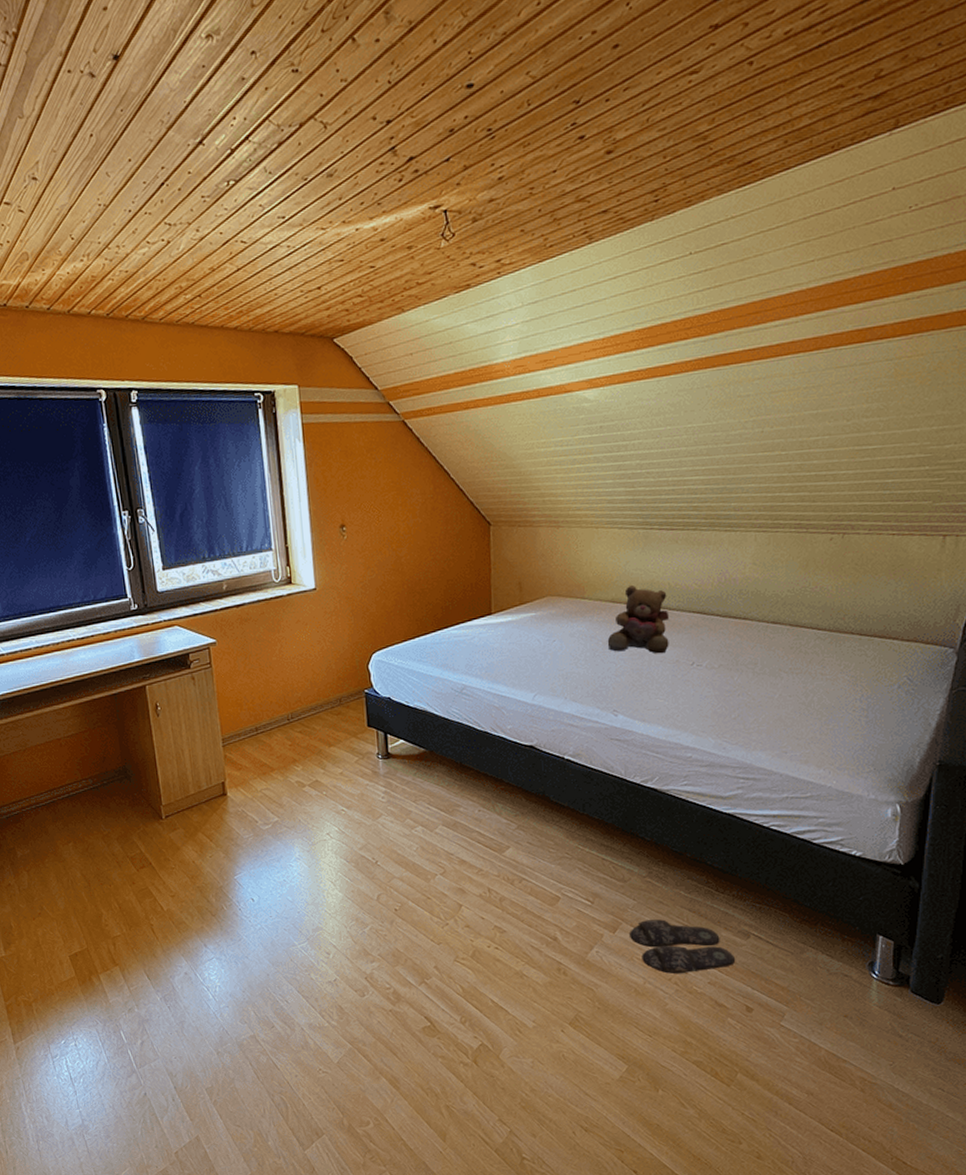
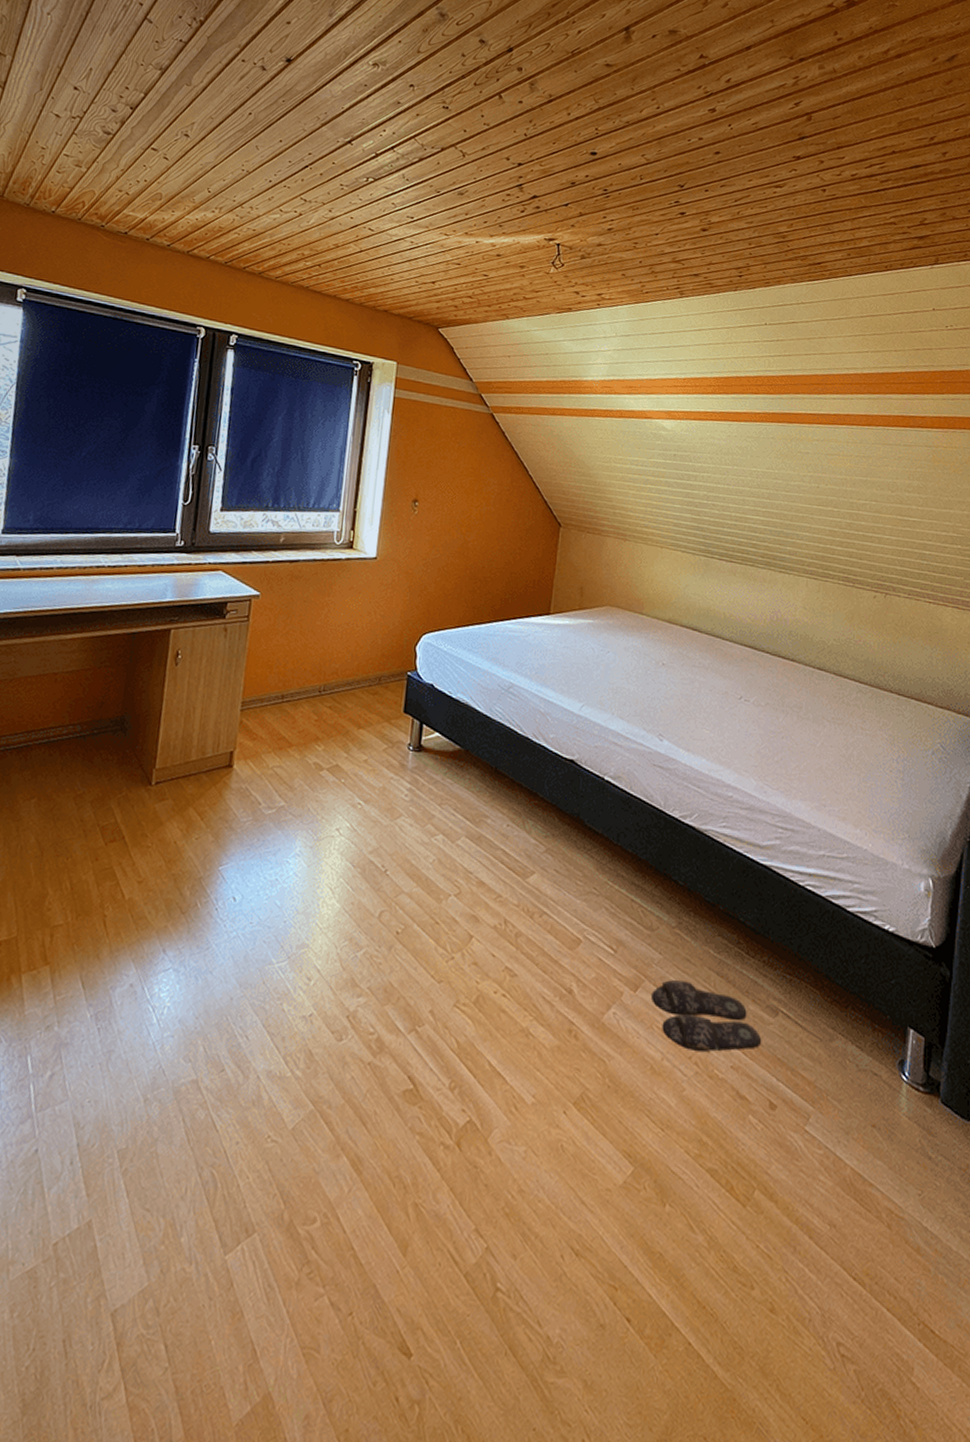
teddy bear: present [607,586,670,653] -> none [660,609,722,682]

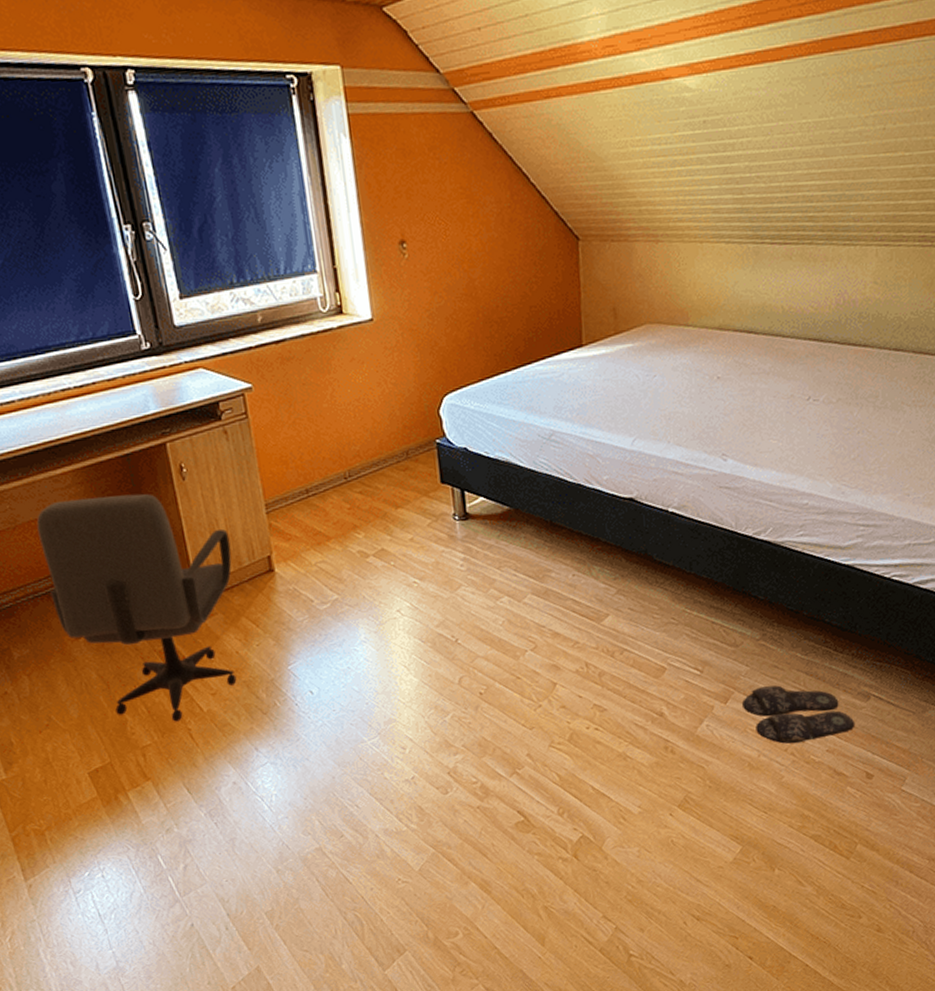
office chair: none [19,663,202,905] -> present [36,494,237,722]

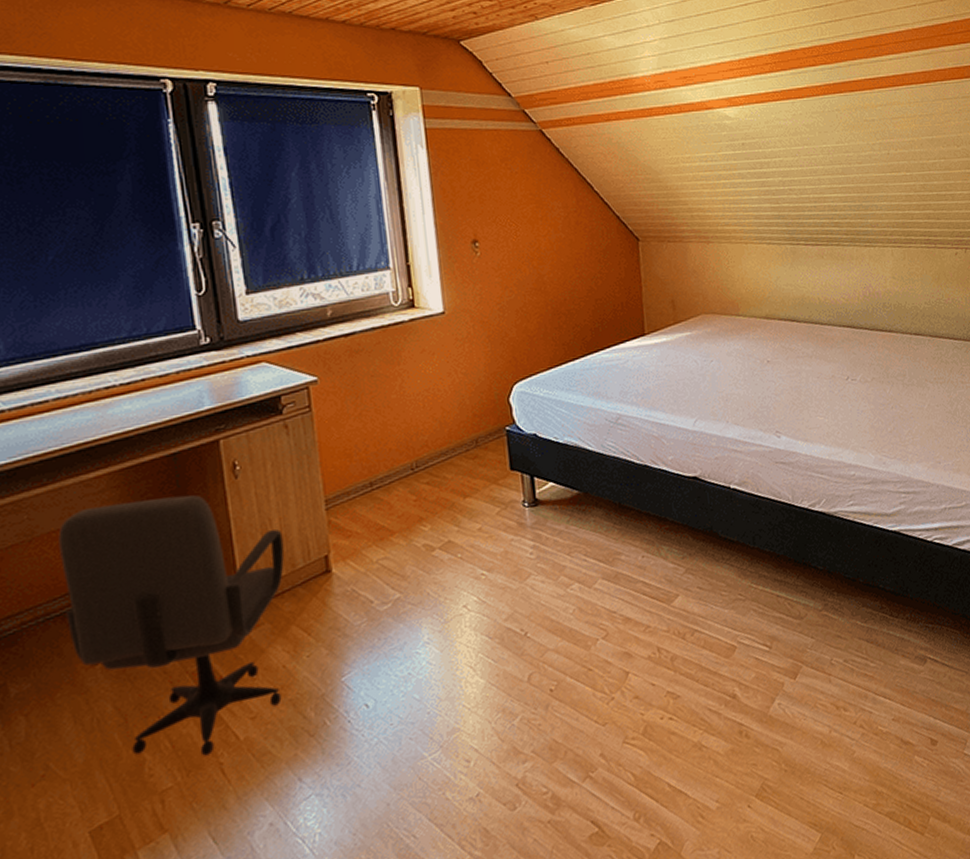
slippers: present [742,685,854,744] -> none [811,655,915,716]

